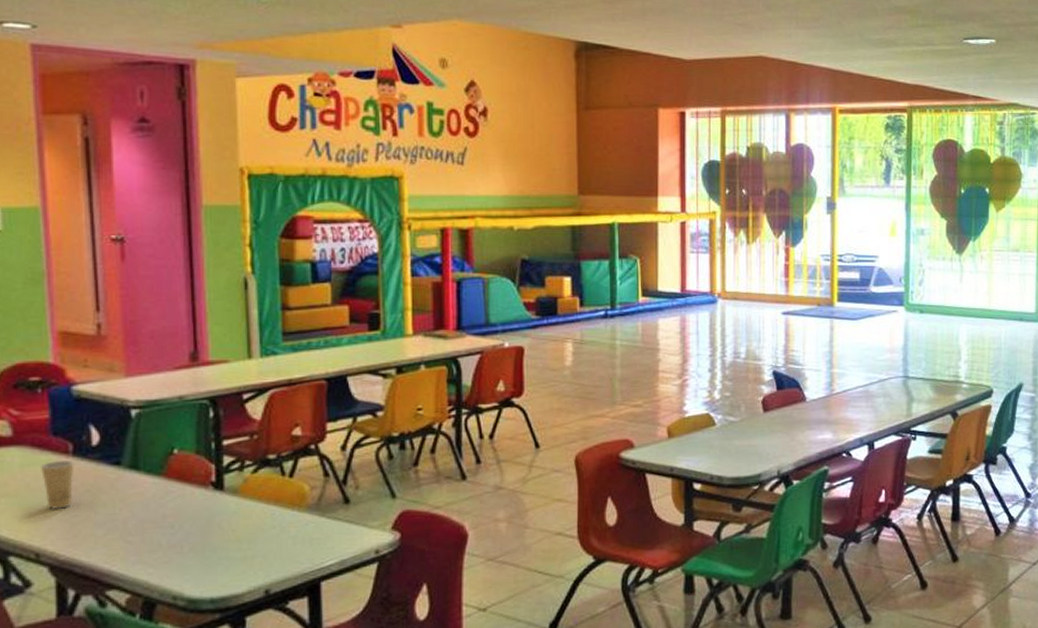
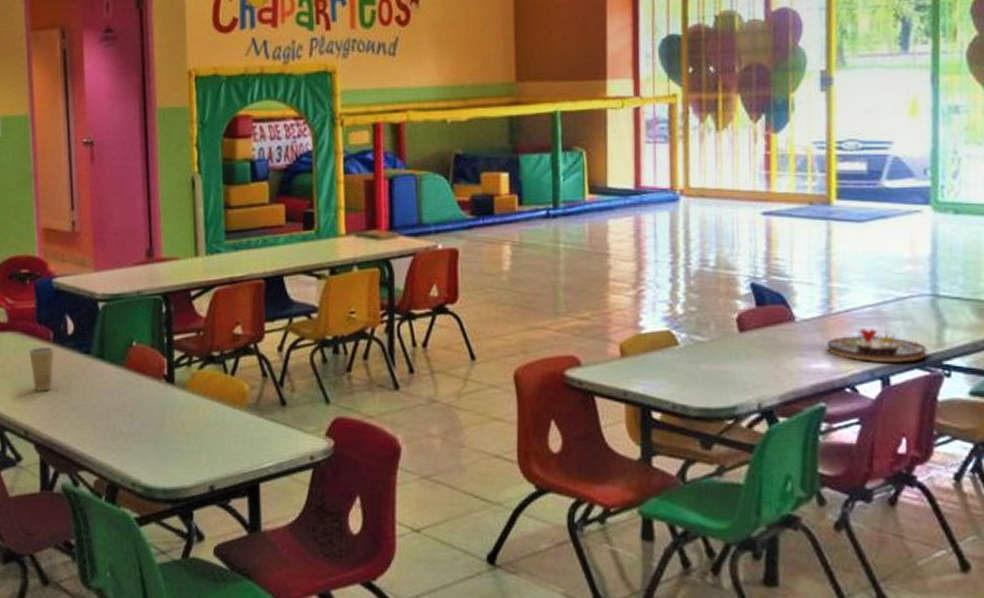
birthday cake: none [830,405,900,432] -> present [827,329,927,363]

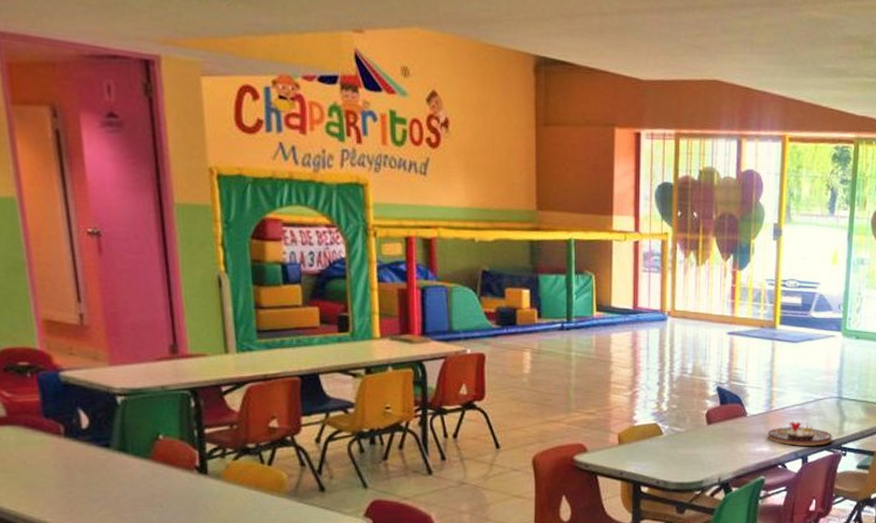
paper cup: present [28,347,54,391] -> none [34,441,68,485]

